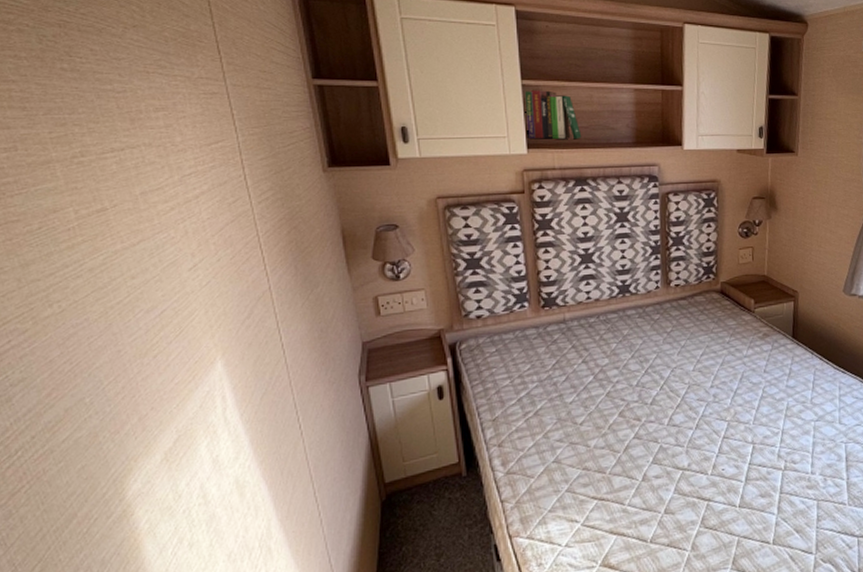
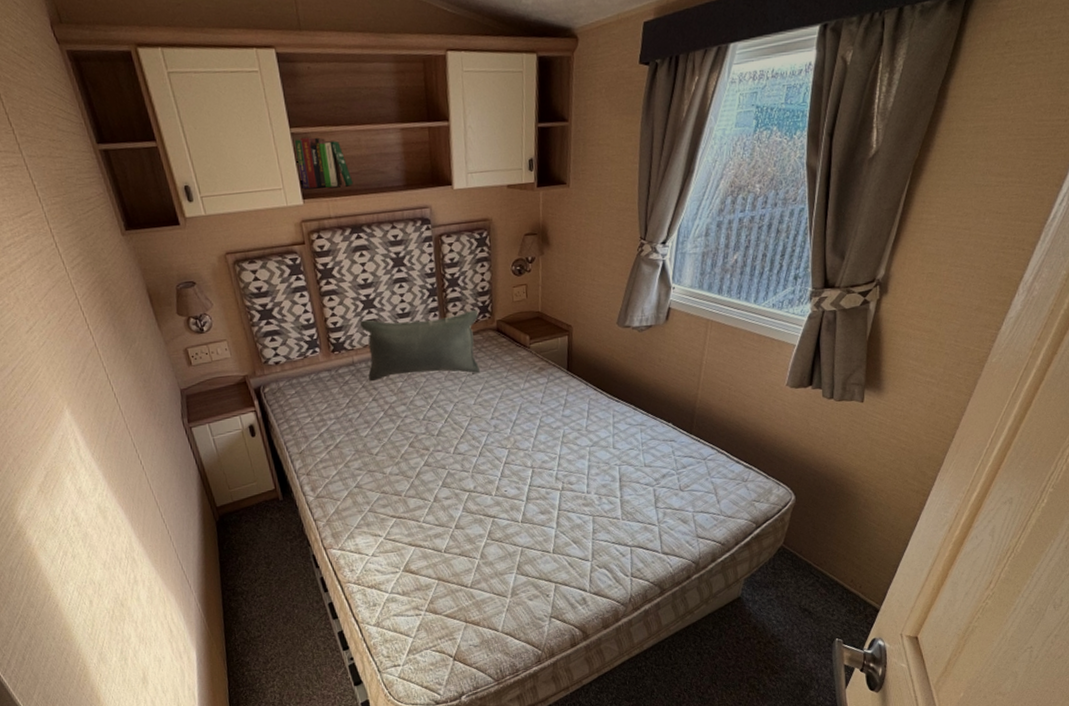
cushion: none [575,271,703,342] -> present [359,310,481,382]

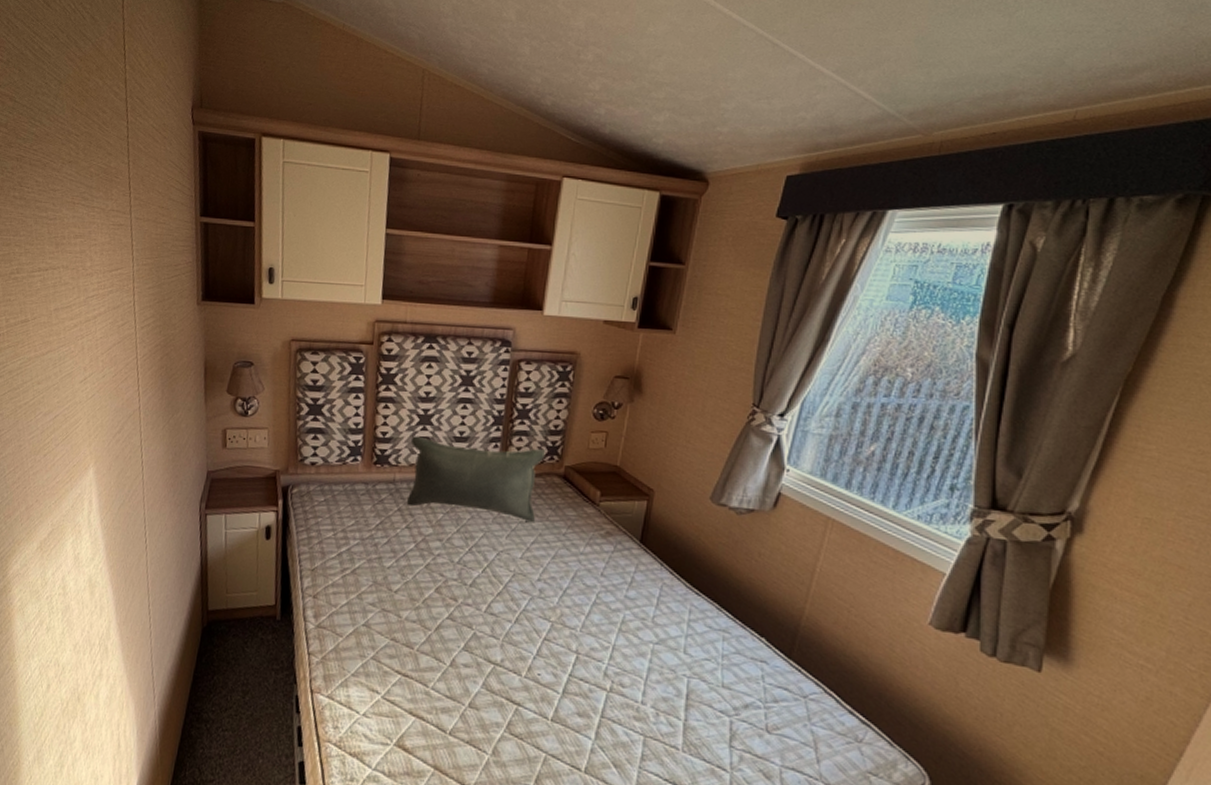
books: present [295,137,354,189] -> none [385,240,438,294]

